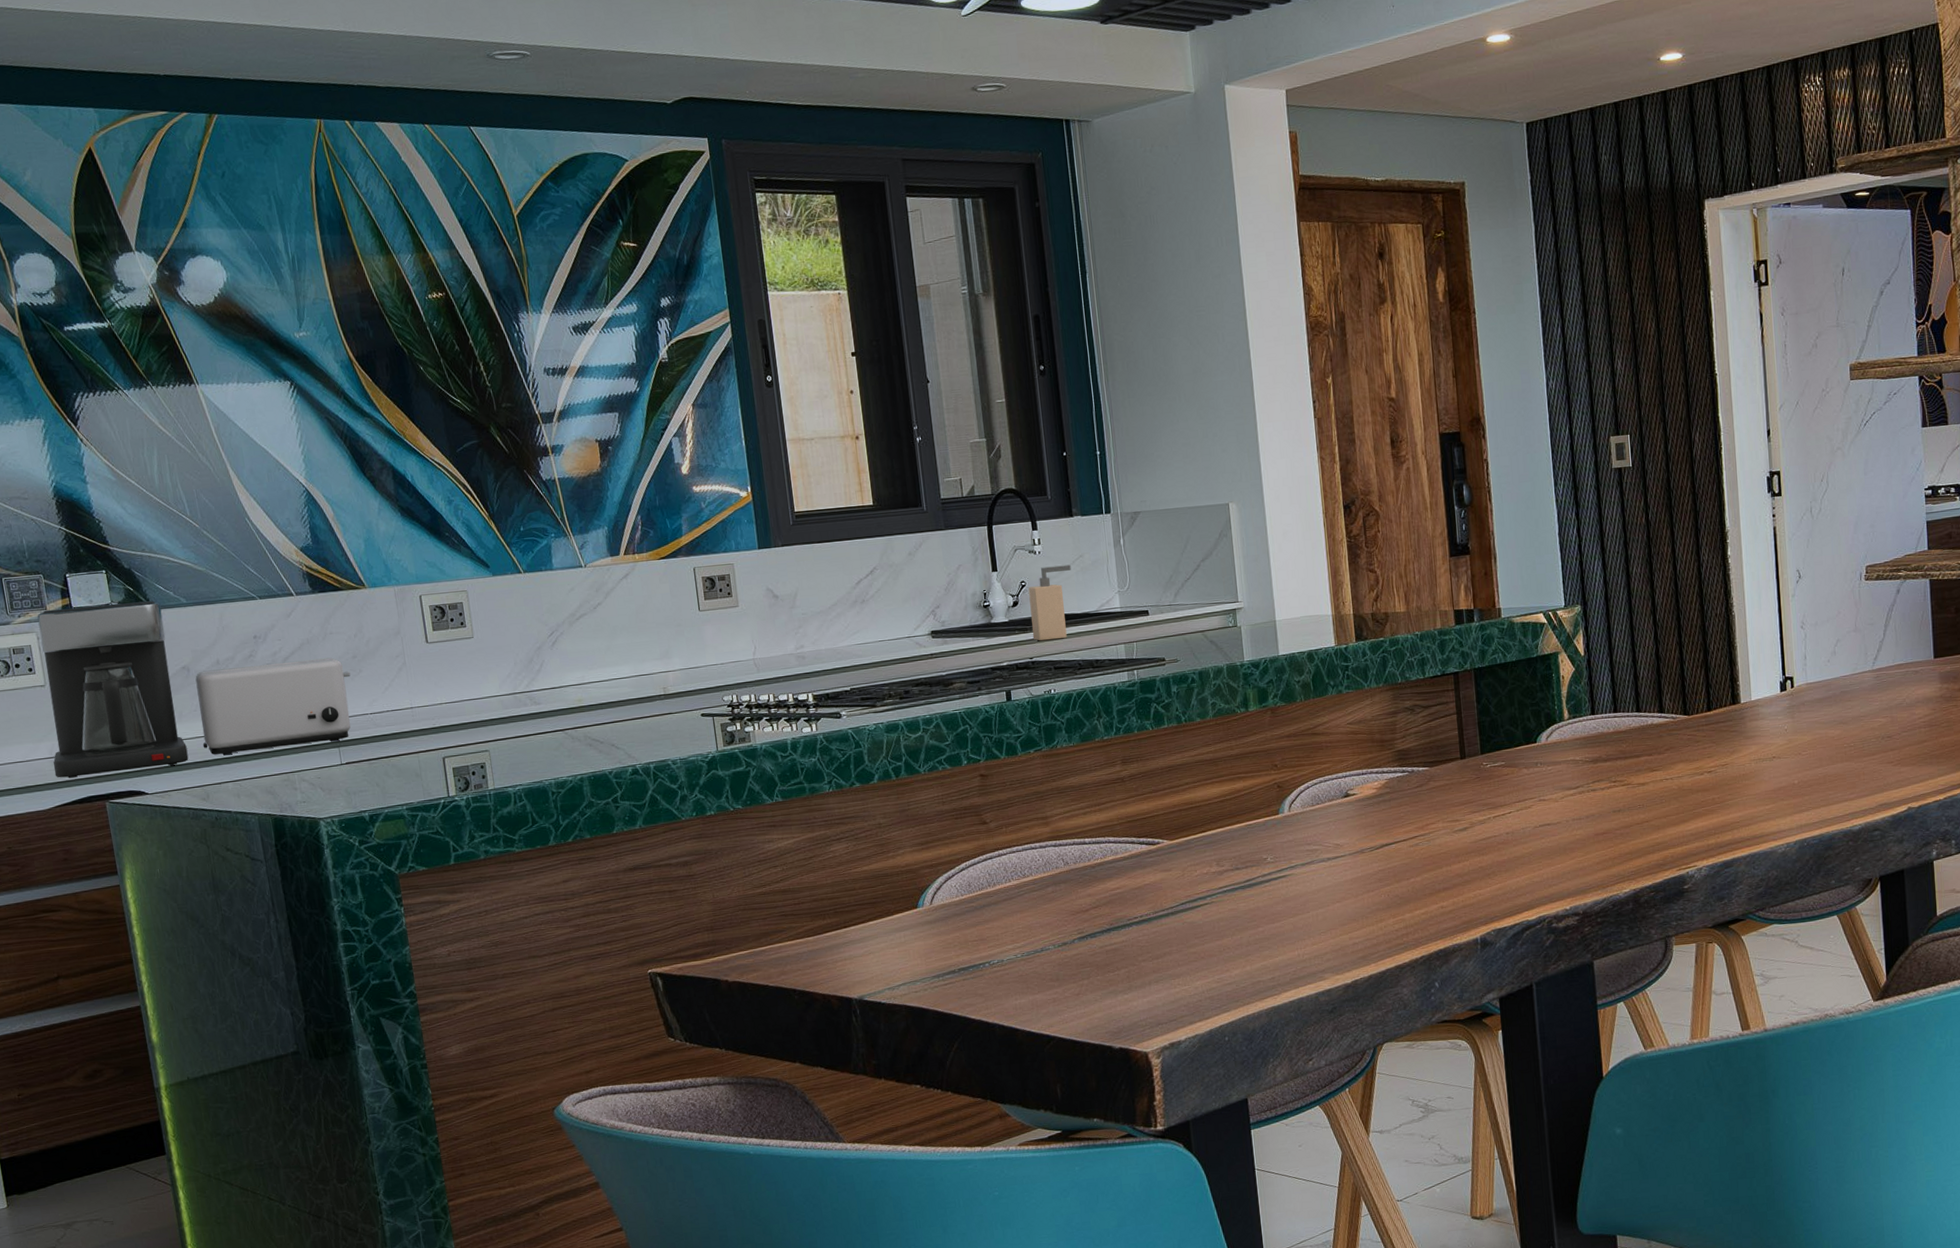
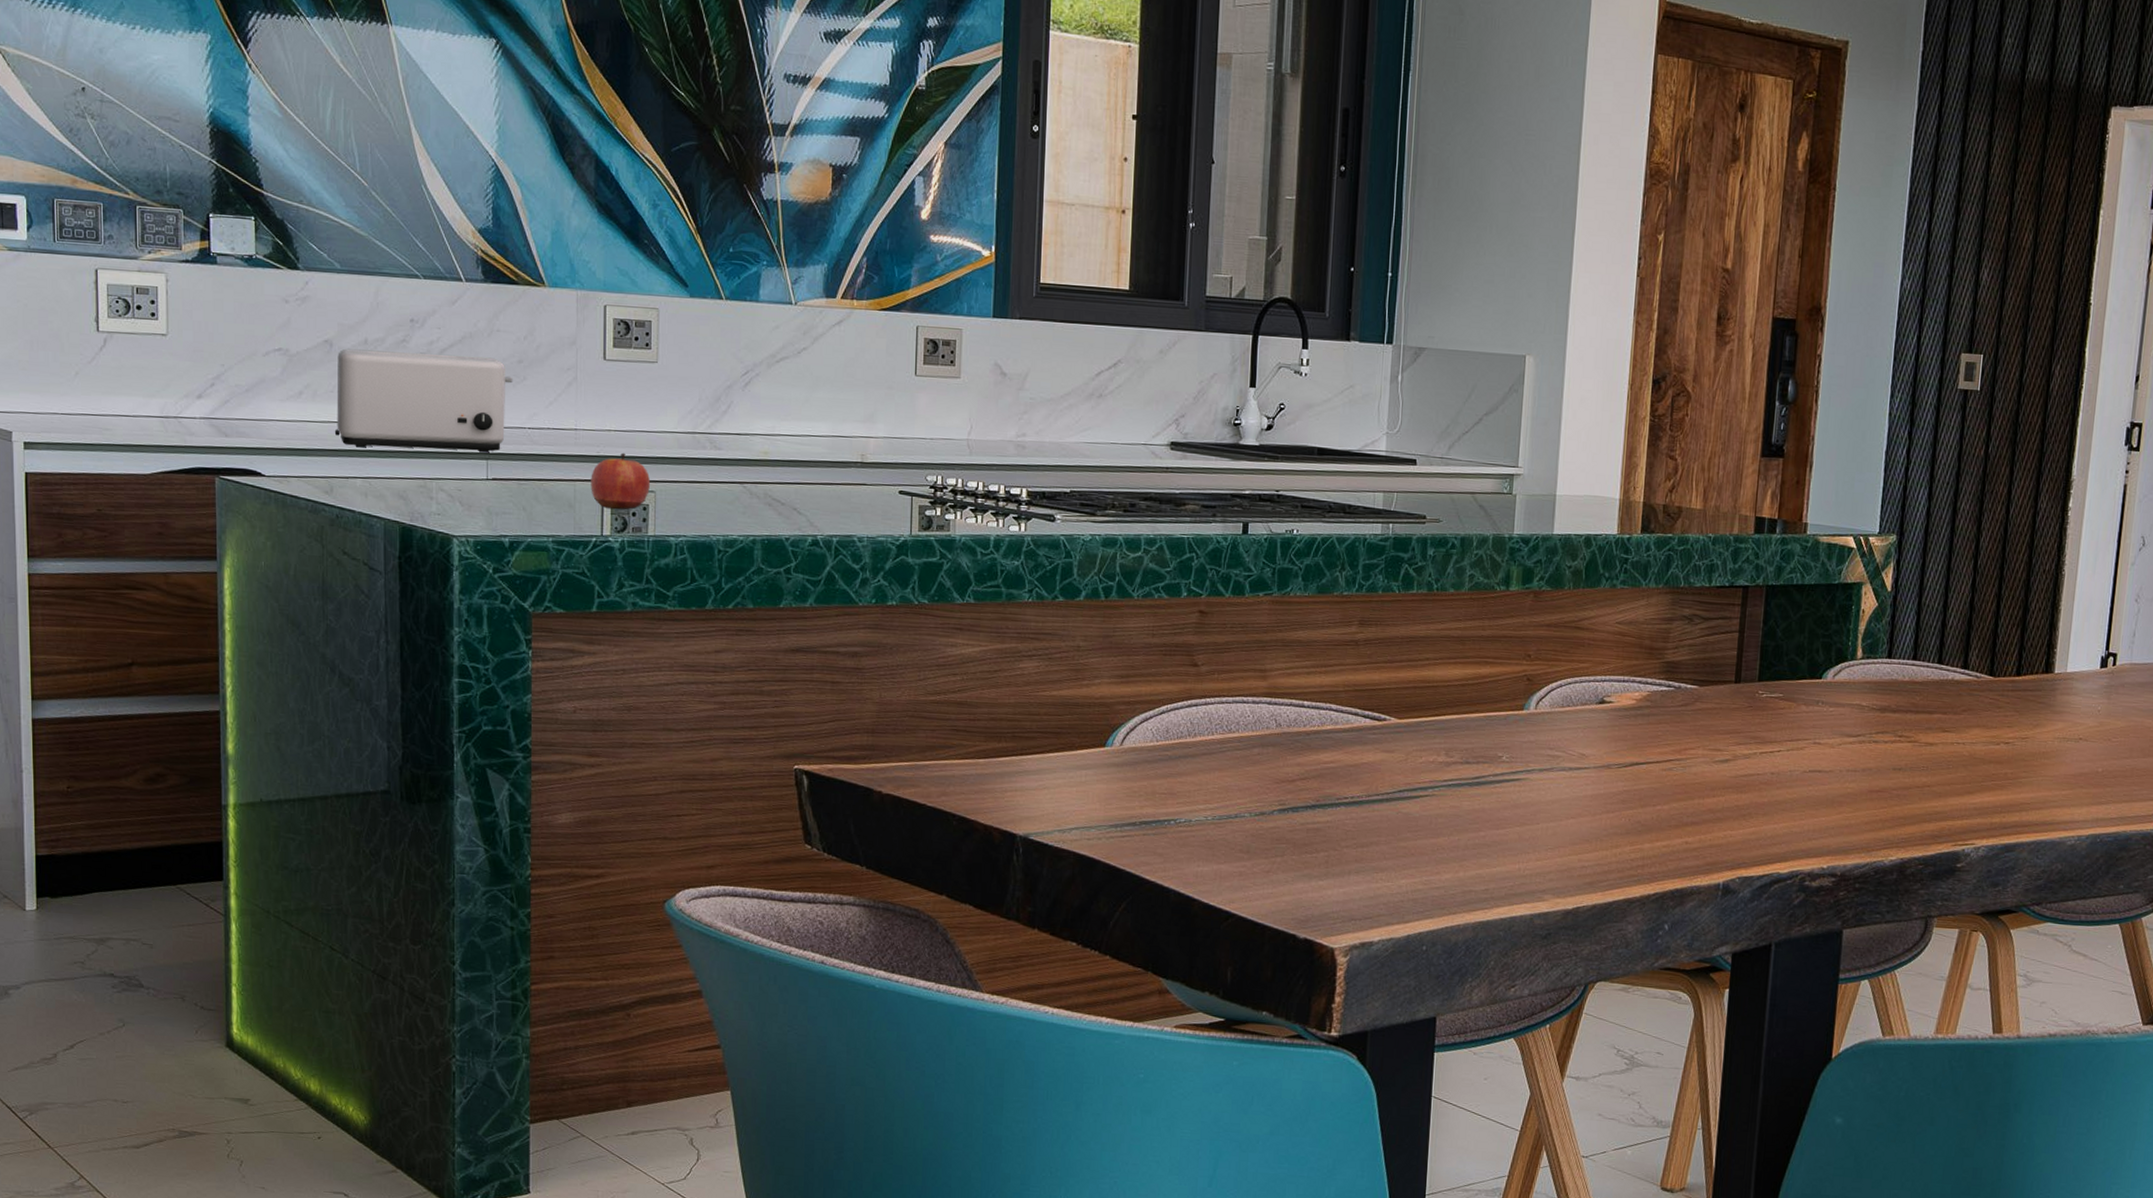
coffee maker: present [37,601,189,778] -> none [162,250,316,449]
fruit: none [431,721,484,773] -> present [591,452,651,510]
soap dispenser: present [1028,564,1071,641] -> none [1283,391,1339,476]

